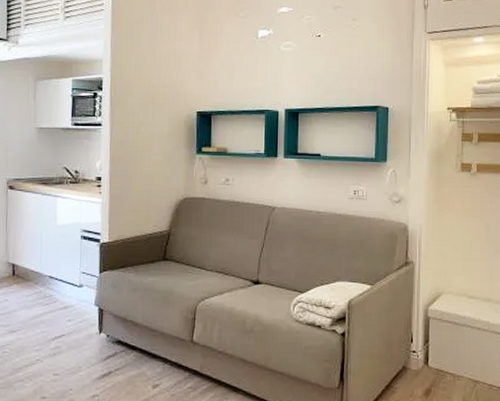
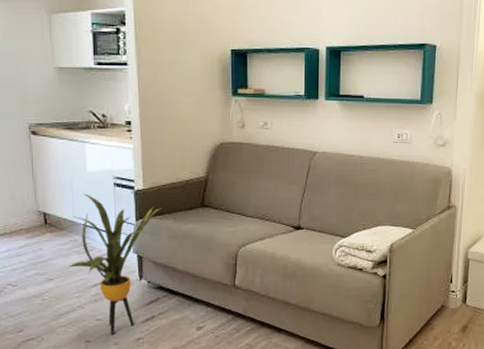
house plant: none [31,245,126,391] -> present [68,193,163,335]

